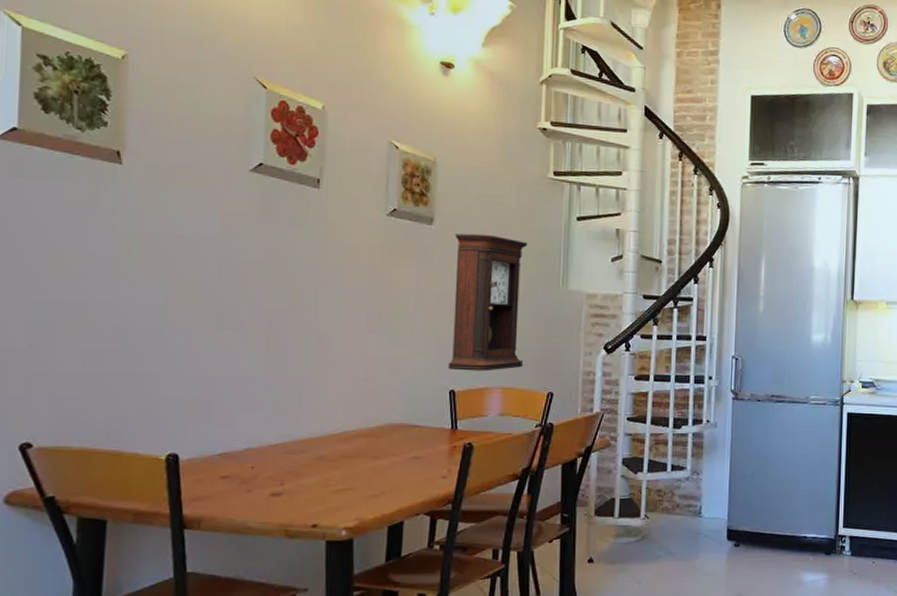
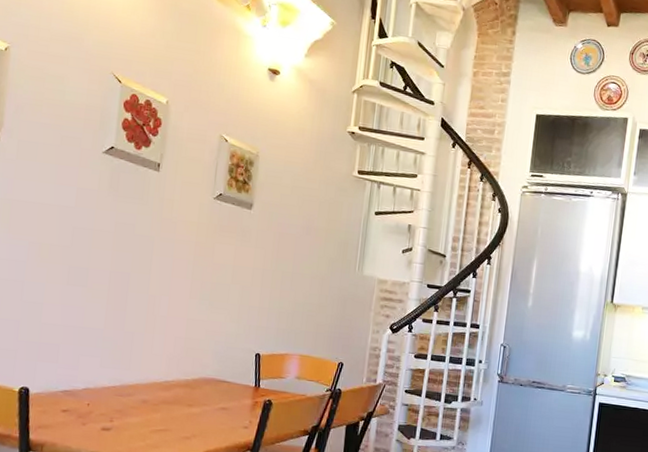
pendulum clock: present [447,233,528,371] -> none [255,218,332,340]

